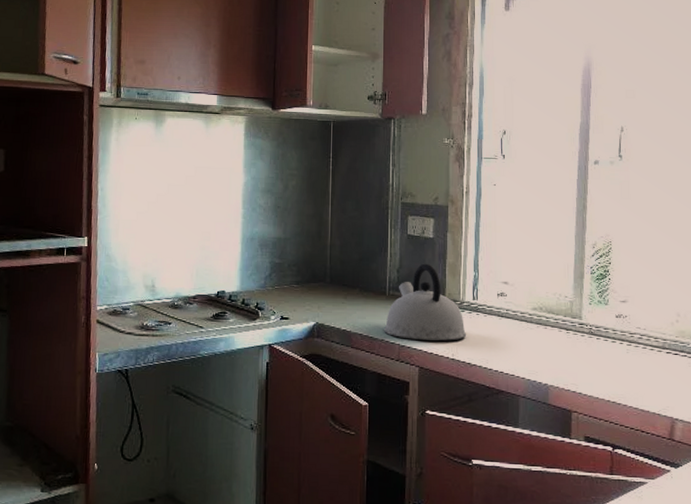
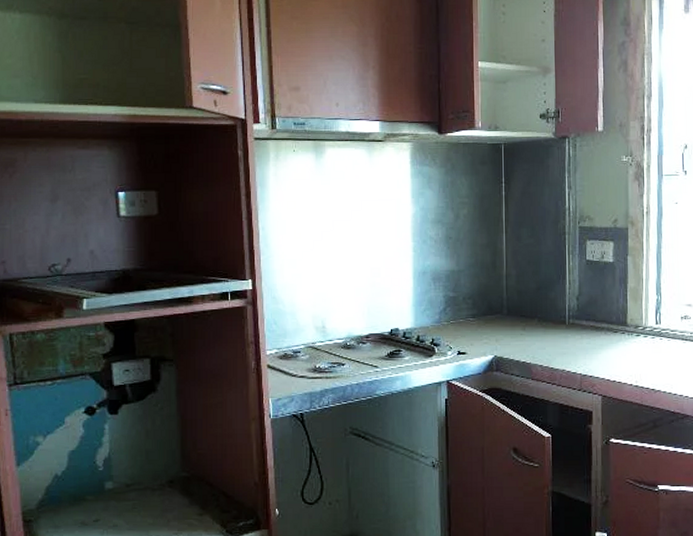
kettle: present [384,263,467,341] -> none [565,289,651,368]

